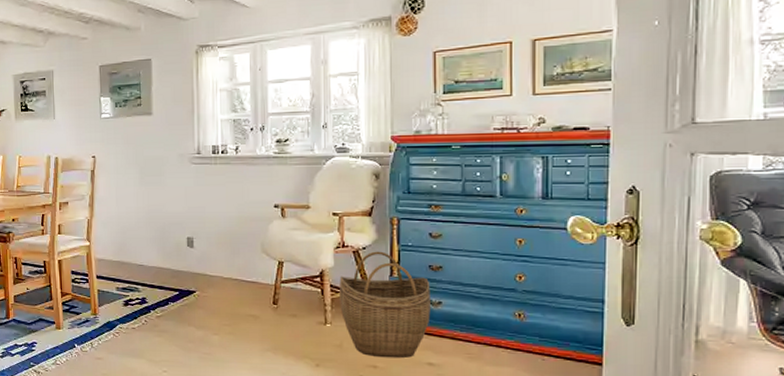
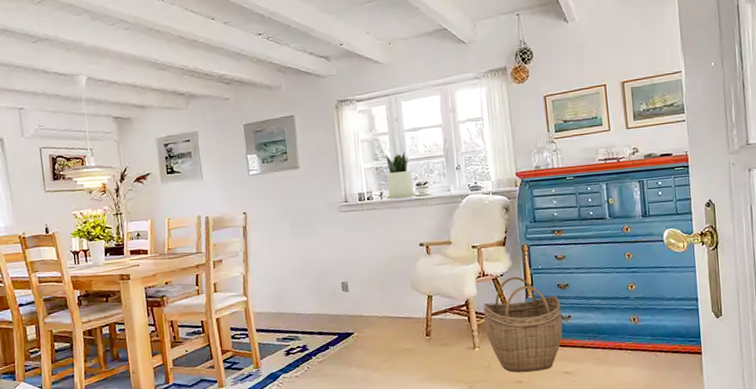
planter: none [242,105,275,155] -> present [386,152,416,200]

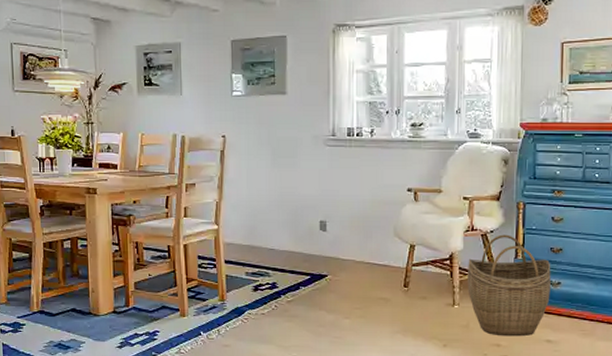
planter: present [386,152,416,200] -> none [377,88,410,138]

